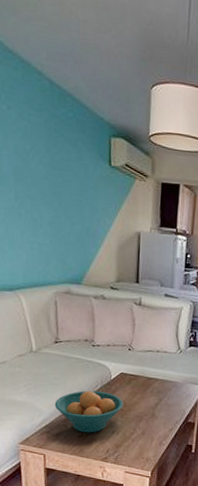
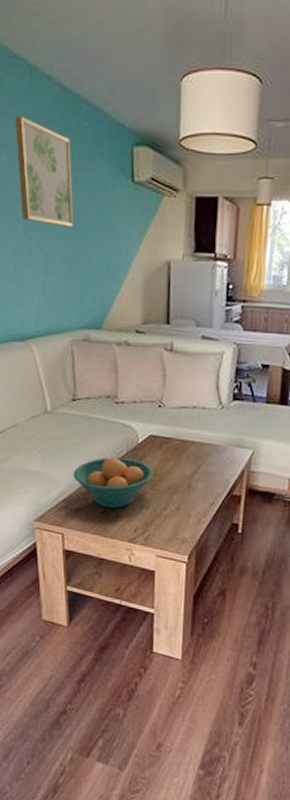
wall art: none [8,101,59,199] -> present [14,116,74,227]

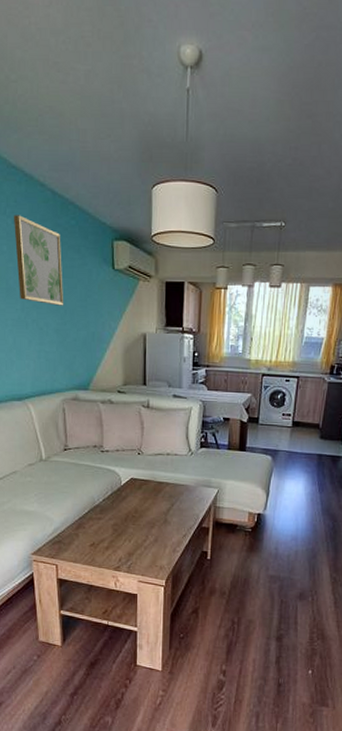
fruit bowl: present [73,457,154,509] -> none [65,498,135,541]

